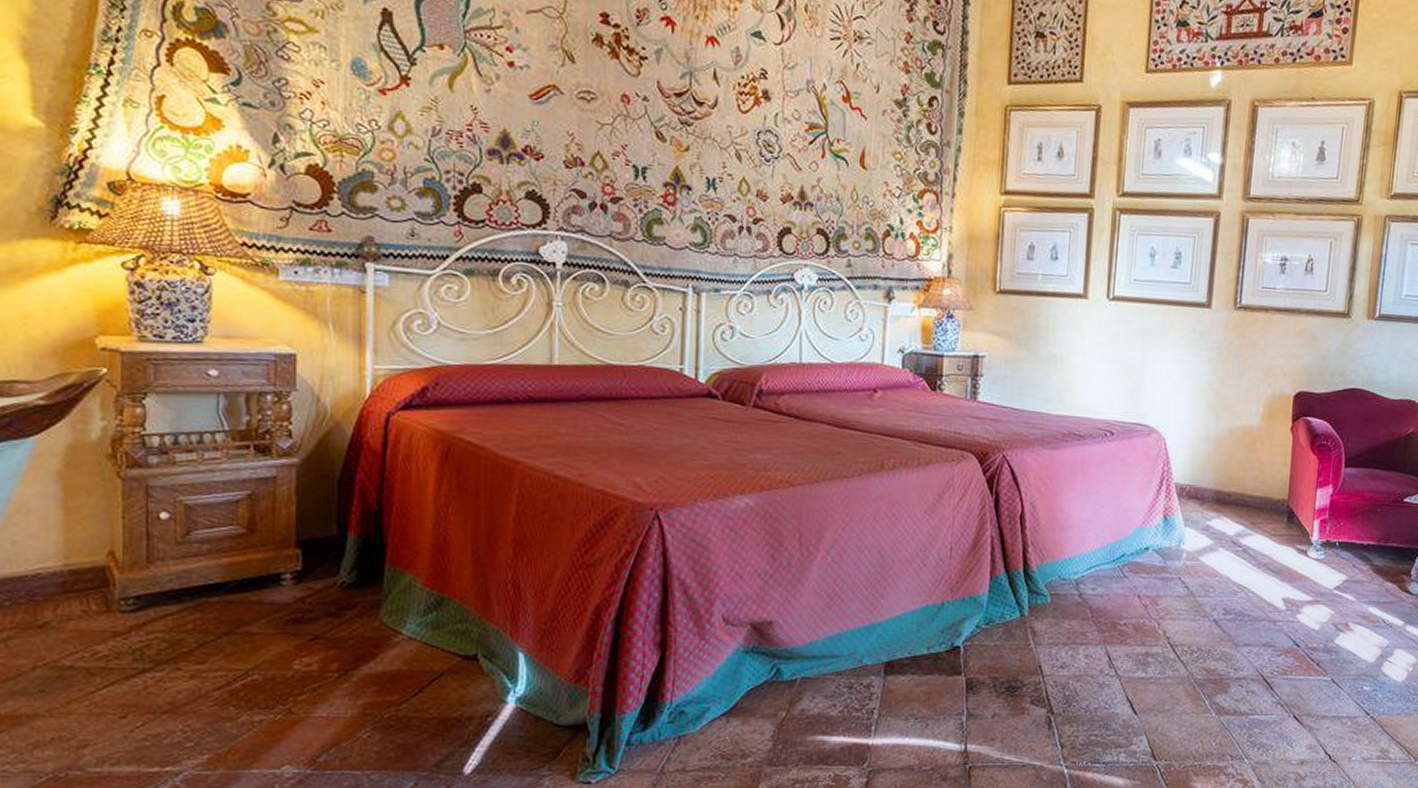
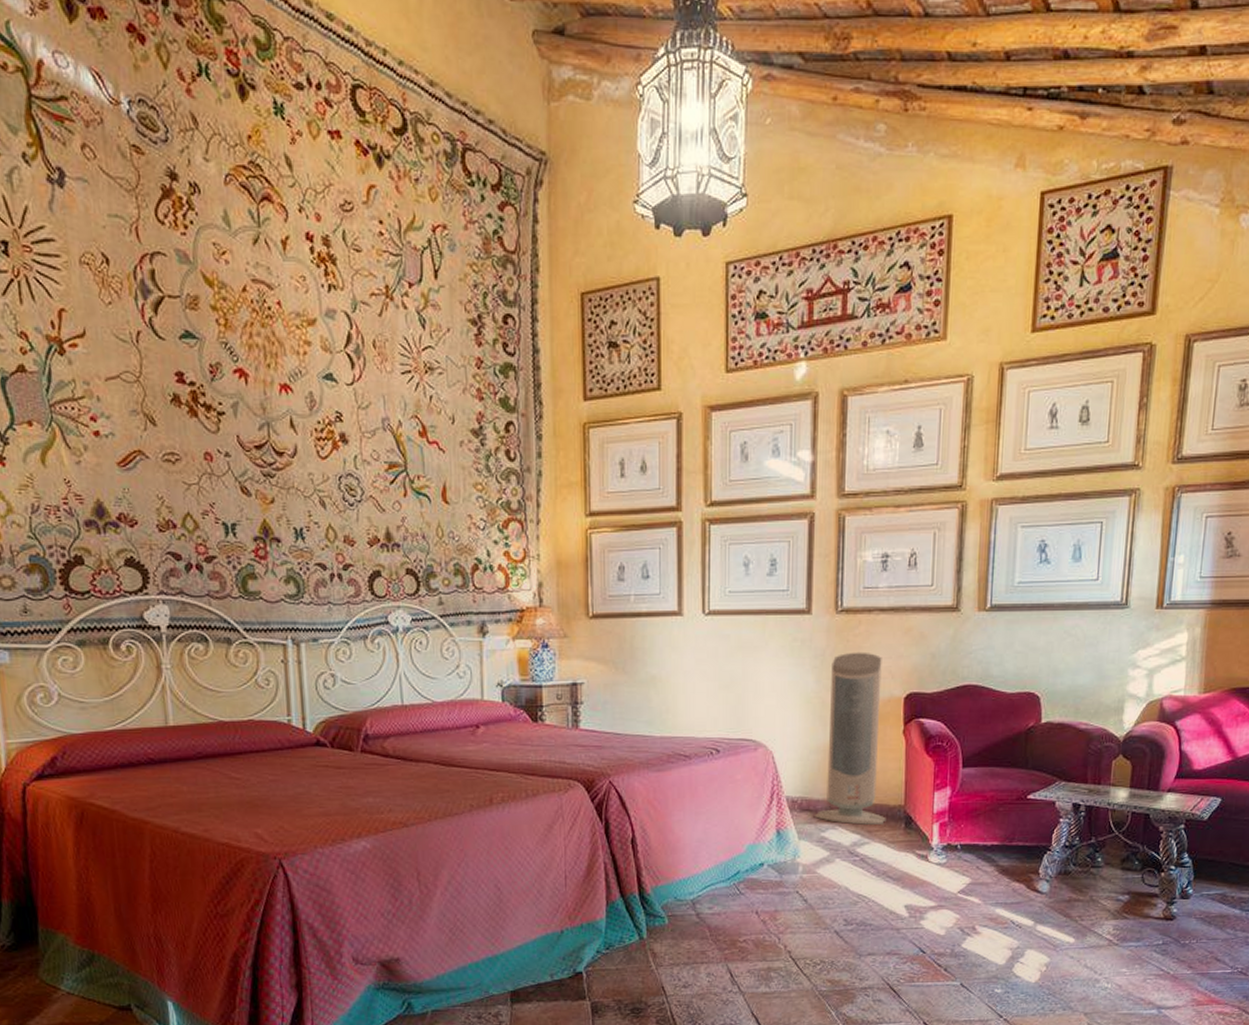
air purifier: none [1202,348,1275,517] -> present [815,652,886,825]

